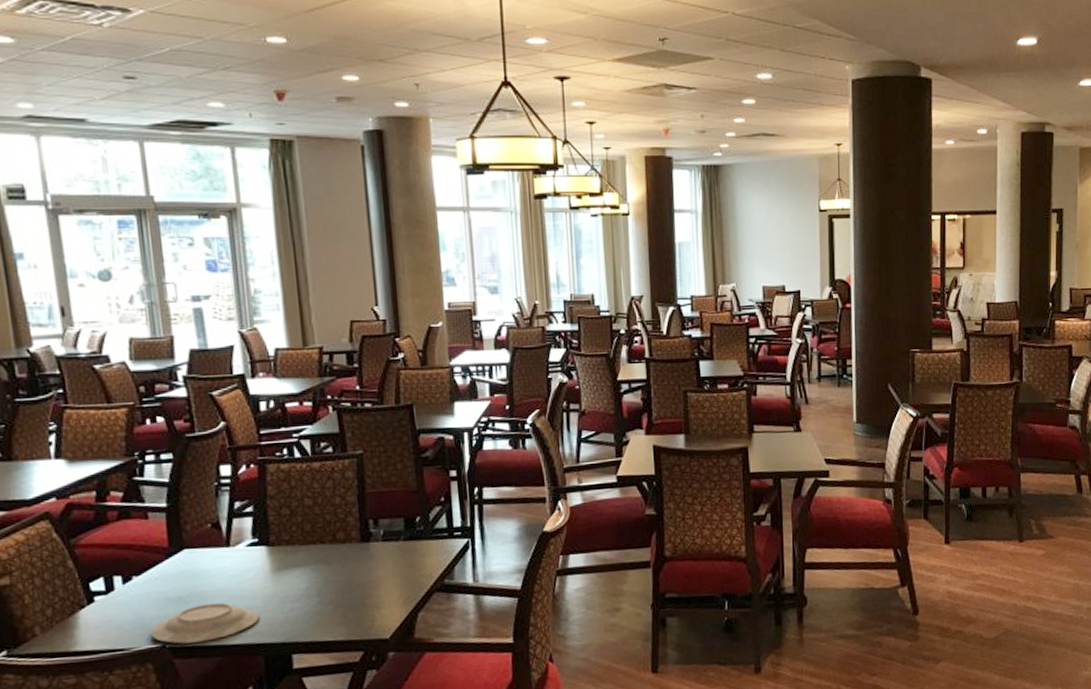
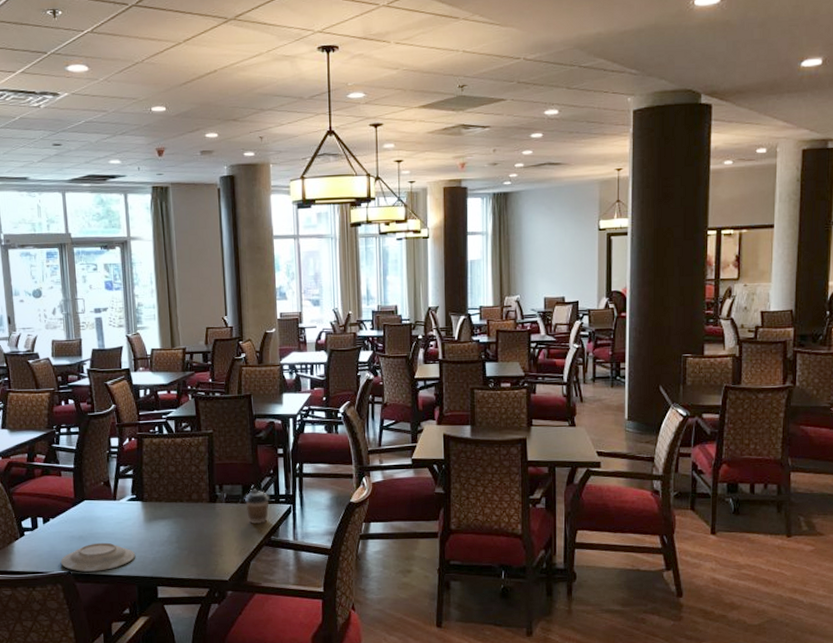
coffee cup: none [407,523,440,566] -> present [244,490,269,525]

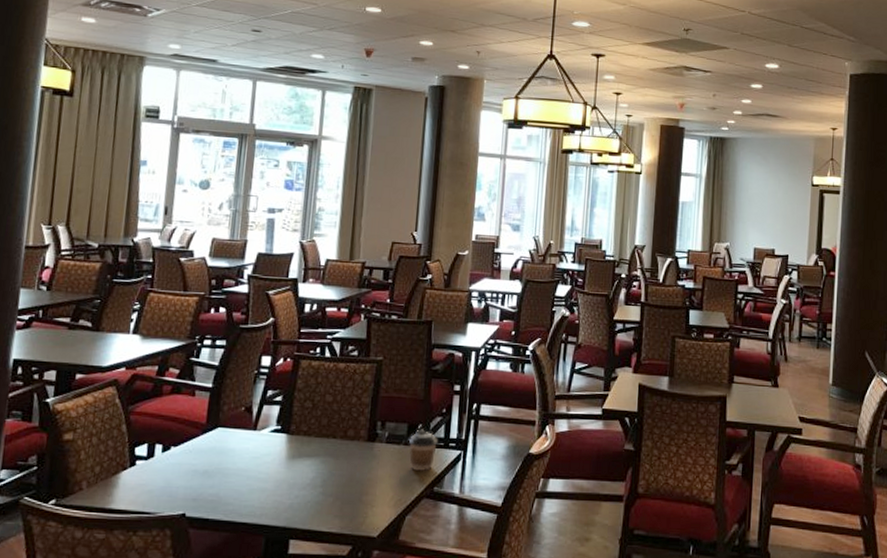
plate: present [60,542,136,572] -> none [174,480,269,516]

